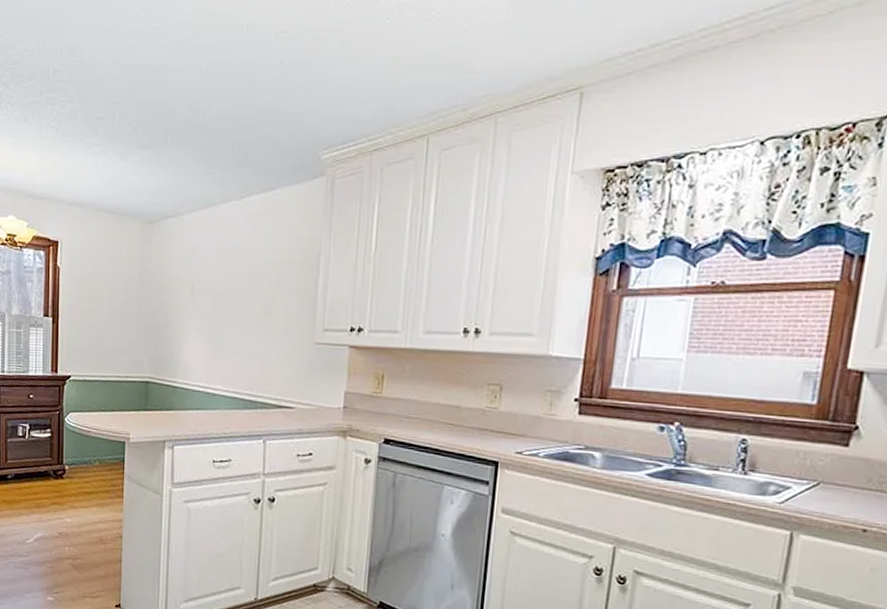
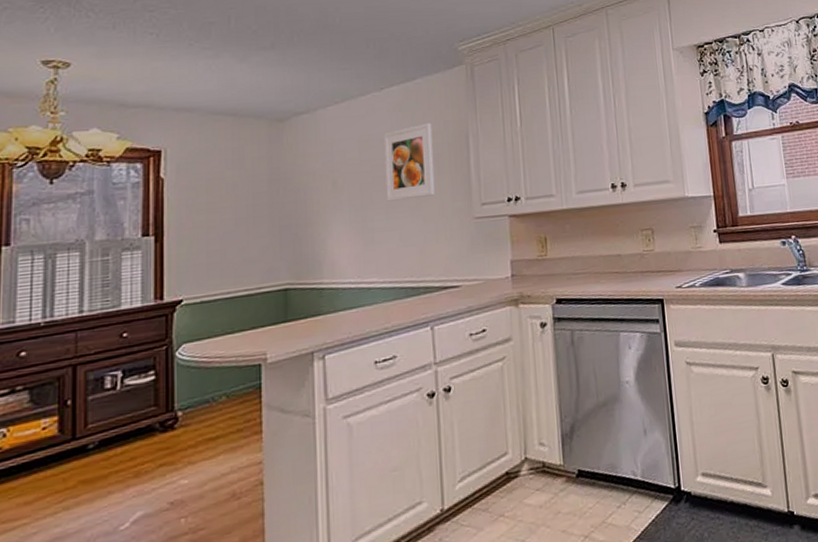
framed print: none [236,238,286,315] -> present [383,122,436,202]

